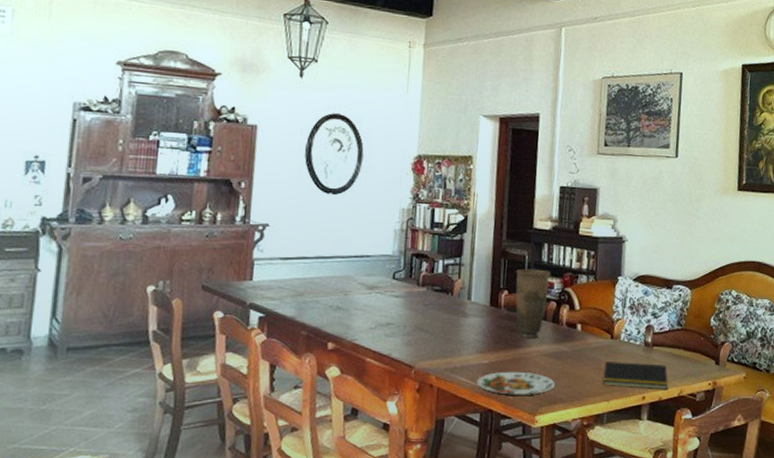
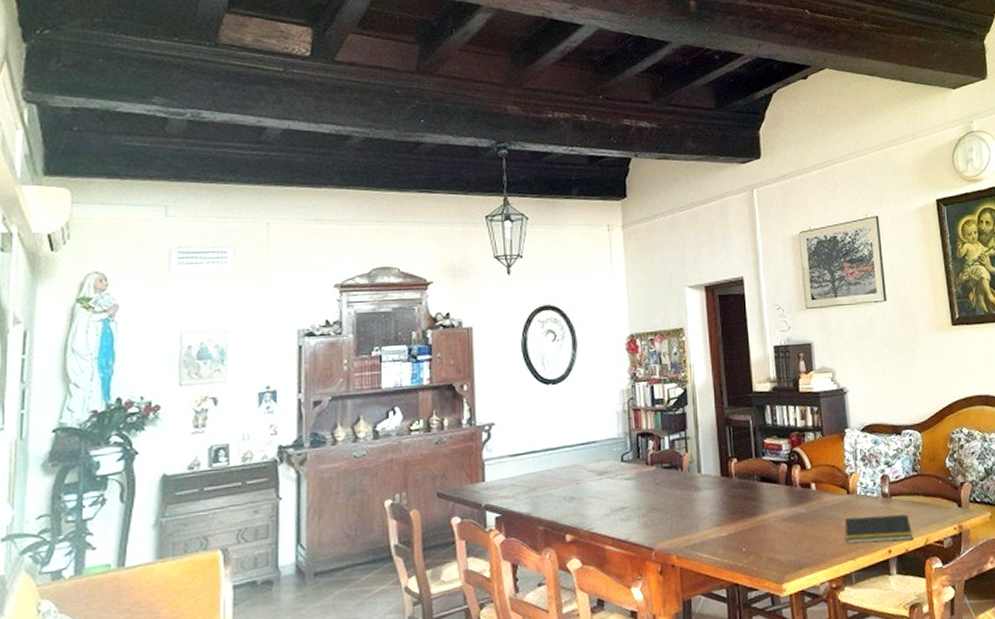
plate: present [476,371,555,395] -> none [718,539,797,566]
vase: present [515,268,550,338] -> none [742,432,778,505]

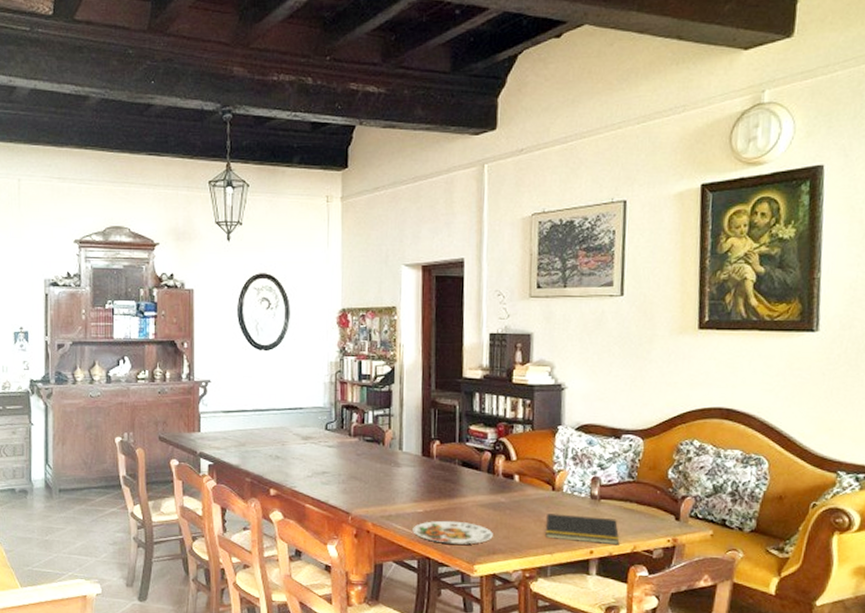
plate: none [718,539,797,566] -> present [412,520,493,545]

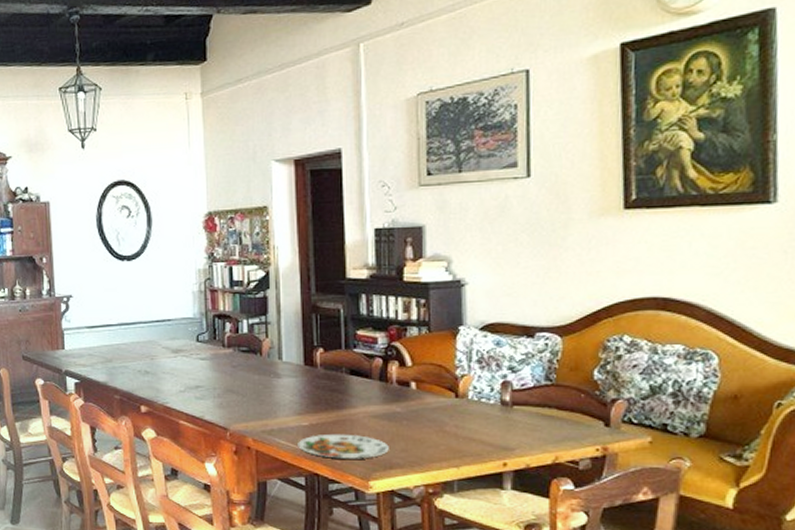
notepad: present [545,514,620,545] -> none [448,423,538,456]

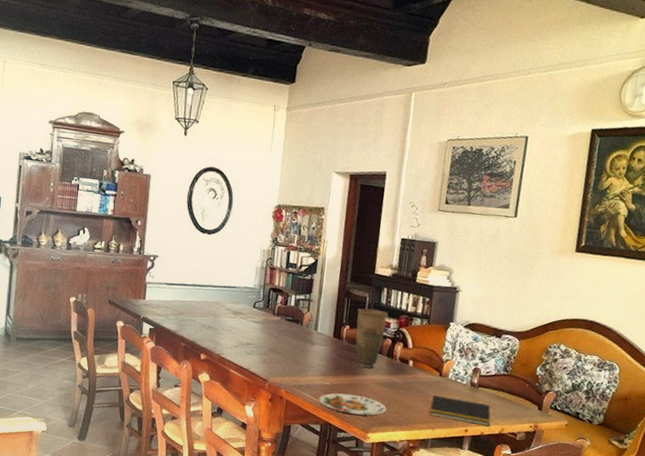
vase: none [330,323,372,398] -> present [355,308,388,368]
notepad: none [448,423,538,456] -> present [430,395,491,427]

